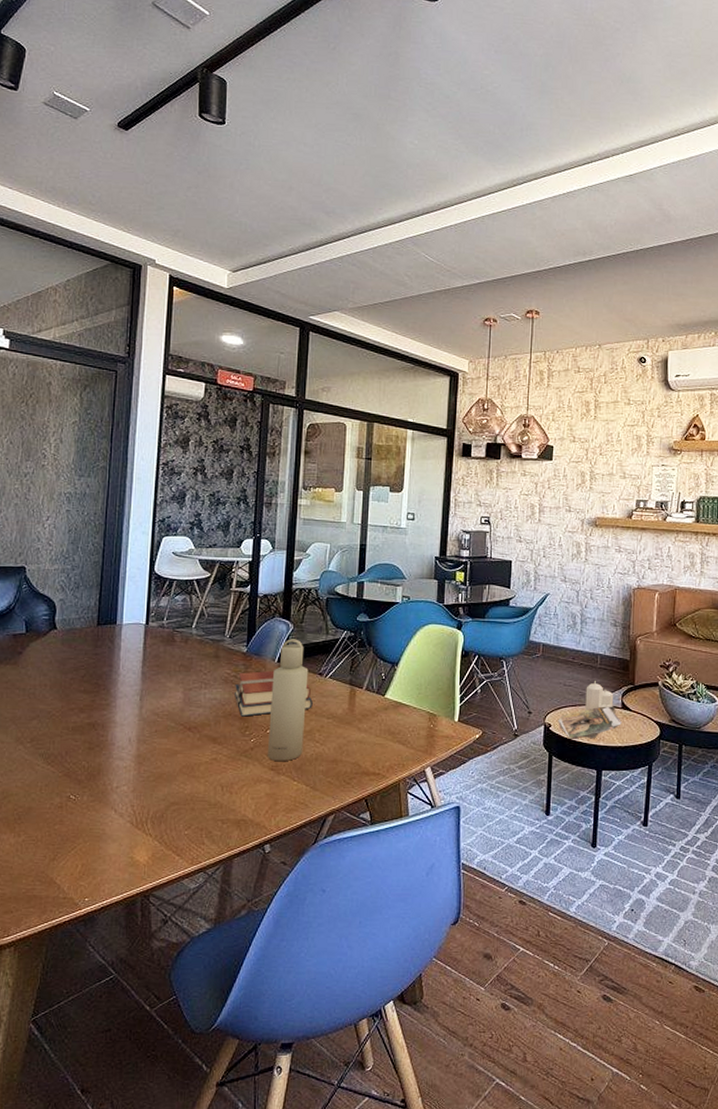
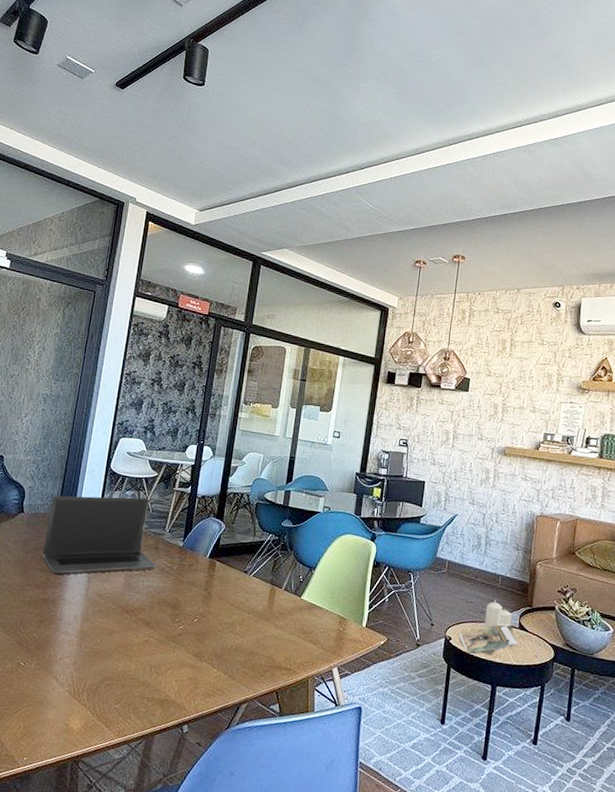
laptop computer: none [84,602,220,696] -> present [42,495,158,576]
books: present [235,670,313,717] -> none [169,564,237,605]
bottle: present [267,639,309,762] -> none [192,537,236,650]

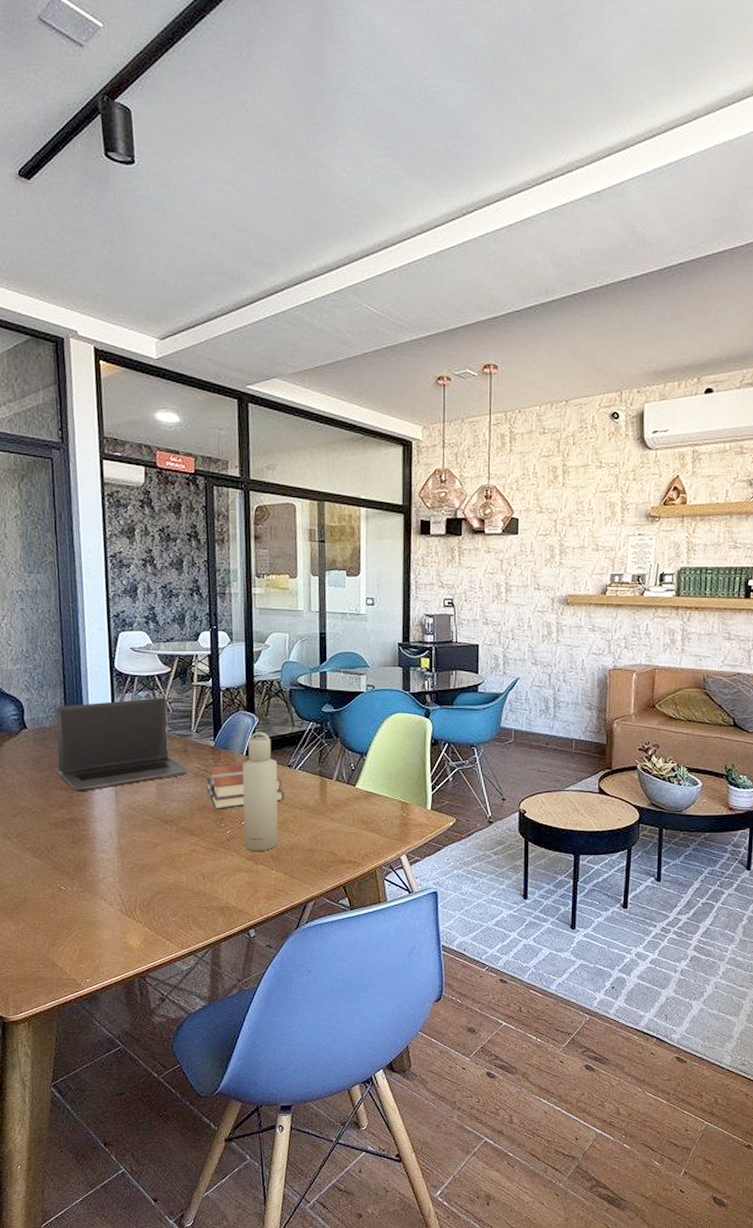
books: none [169,564,237,605] -> present [206,763,284,809]
bottle: none [192,537,236,650] -> present [242,732,279,852]
magazine: present [457,624,519,656] -> none [532,791,600,825]
candle: present [484,600,512,628] -> none [561,766,590,796]

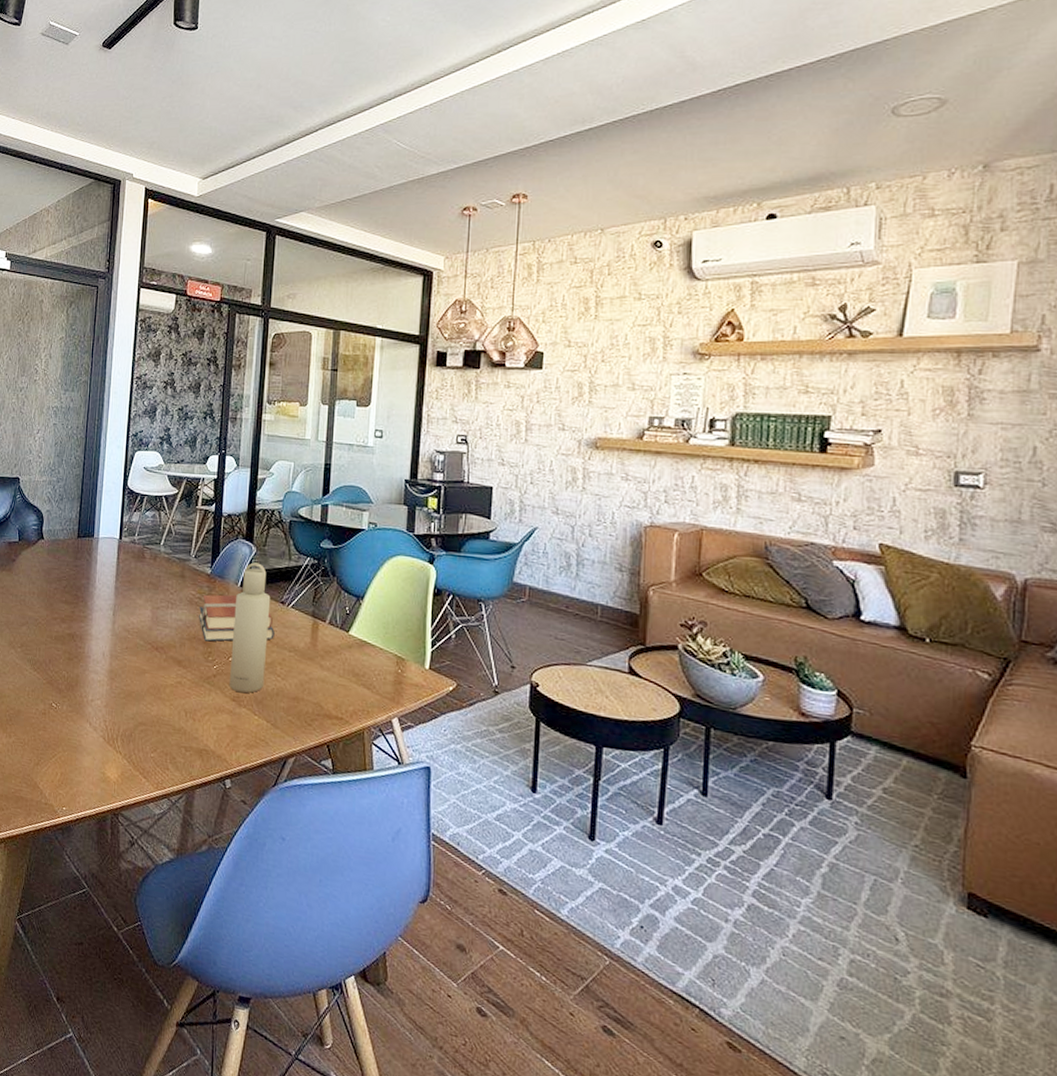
laptop computer: present [56,697,190,792] -> none [65,518,185,608]

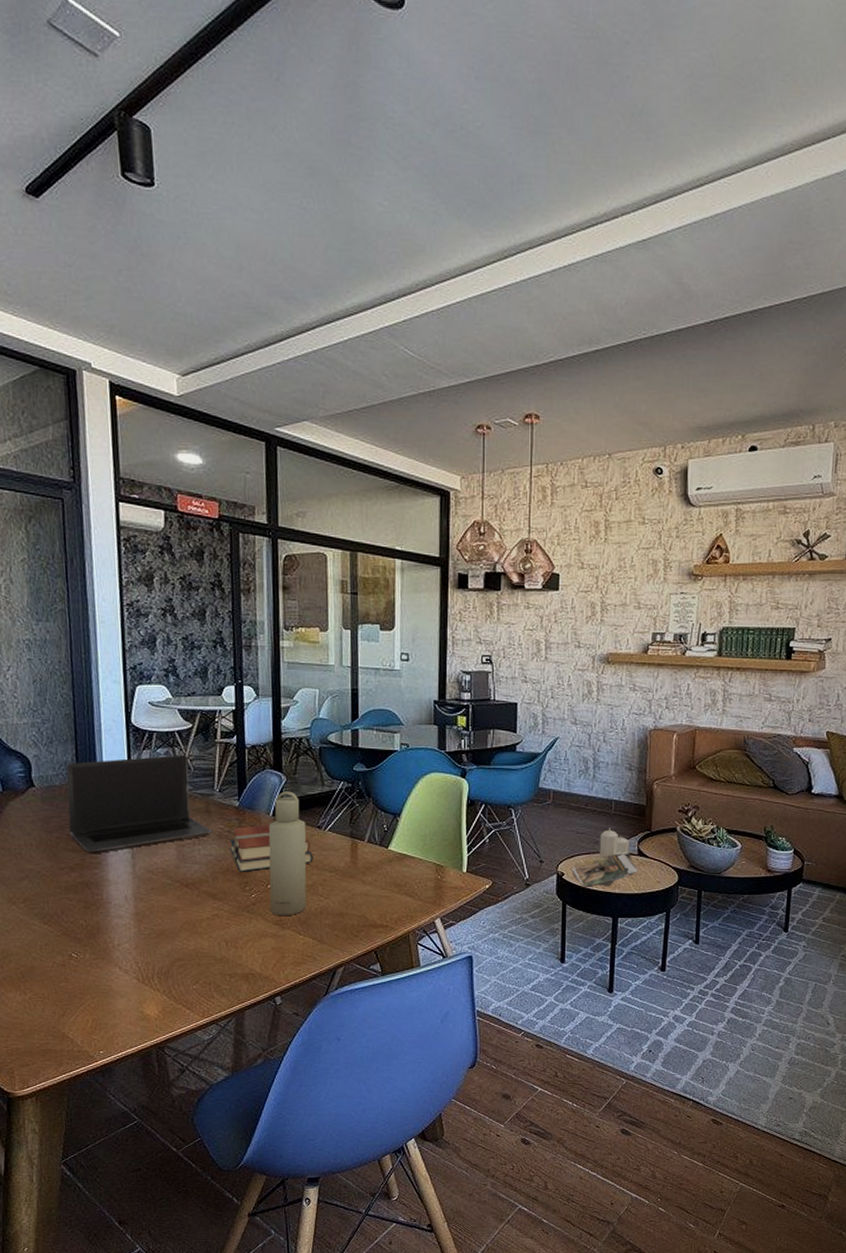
laptop computer: none [65,518,185,608] -> present [66,754,213,855]
magazine: none [546,668,630,708] -> present [570,853,639,887]
candle: none [581,636,619,672] -> present [599,828,630,858]

